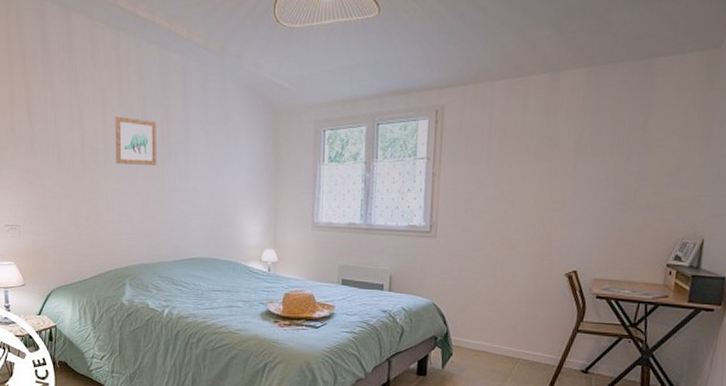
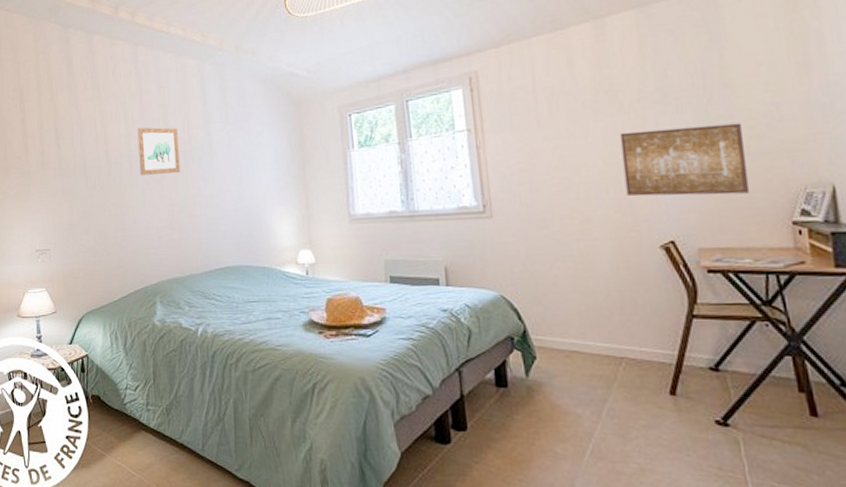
wall art: none [547,176,649,238] -> present [620,123,750,197]

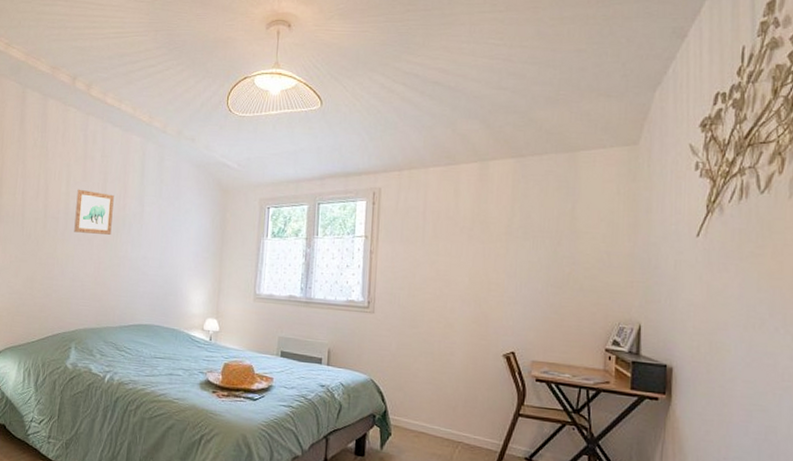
wall art: present [620,123,750,197] -> none [483,258,581,322]

